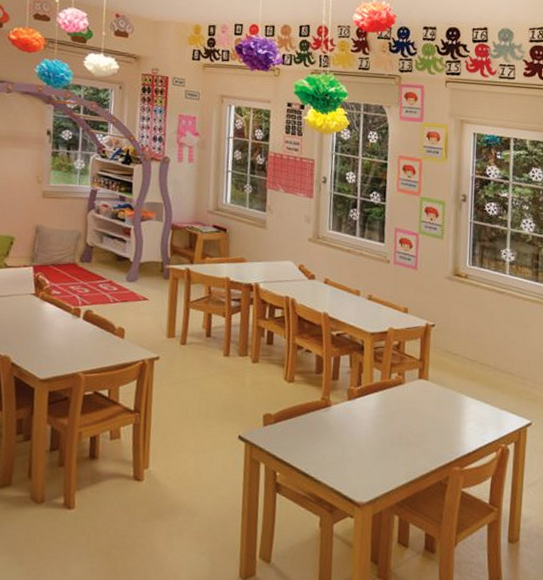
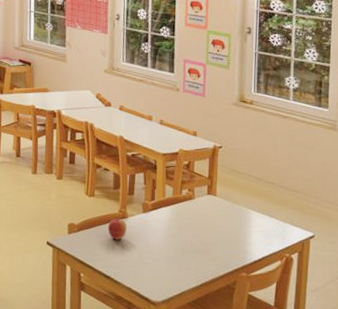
apple: none [308,407,330,432] -> present [107,218,127,240]

